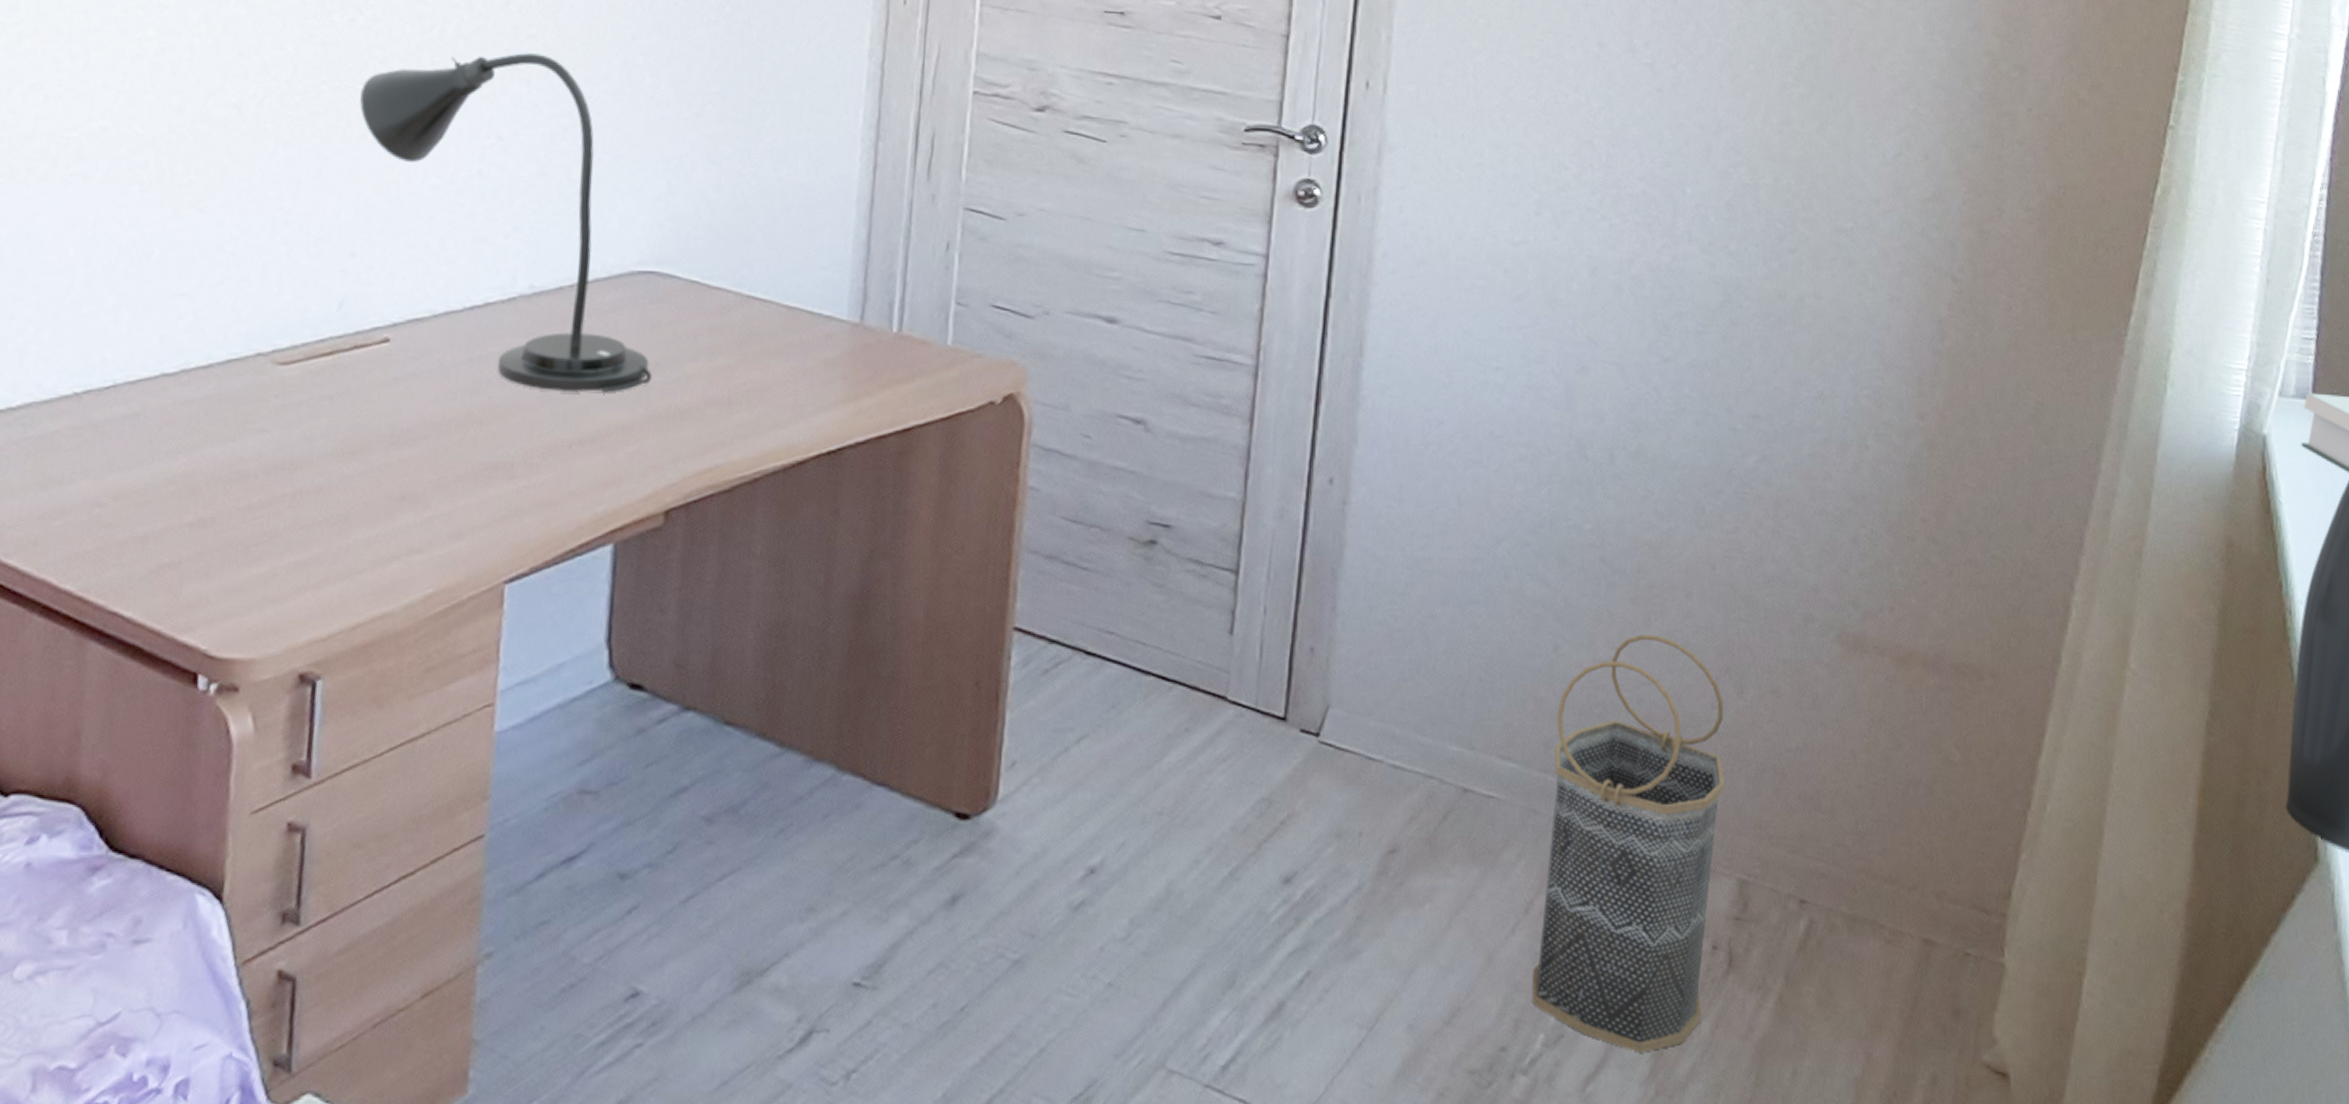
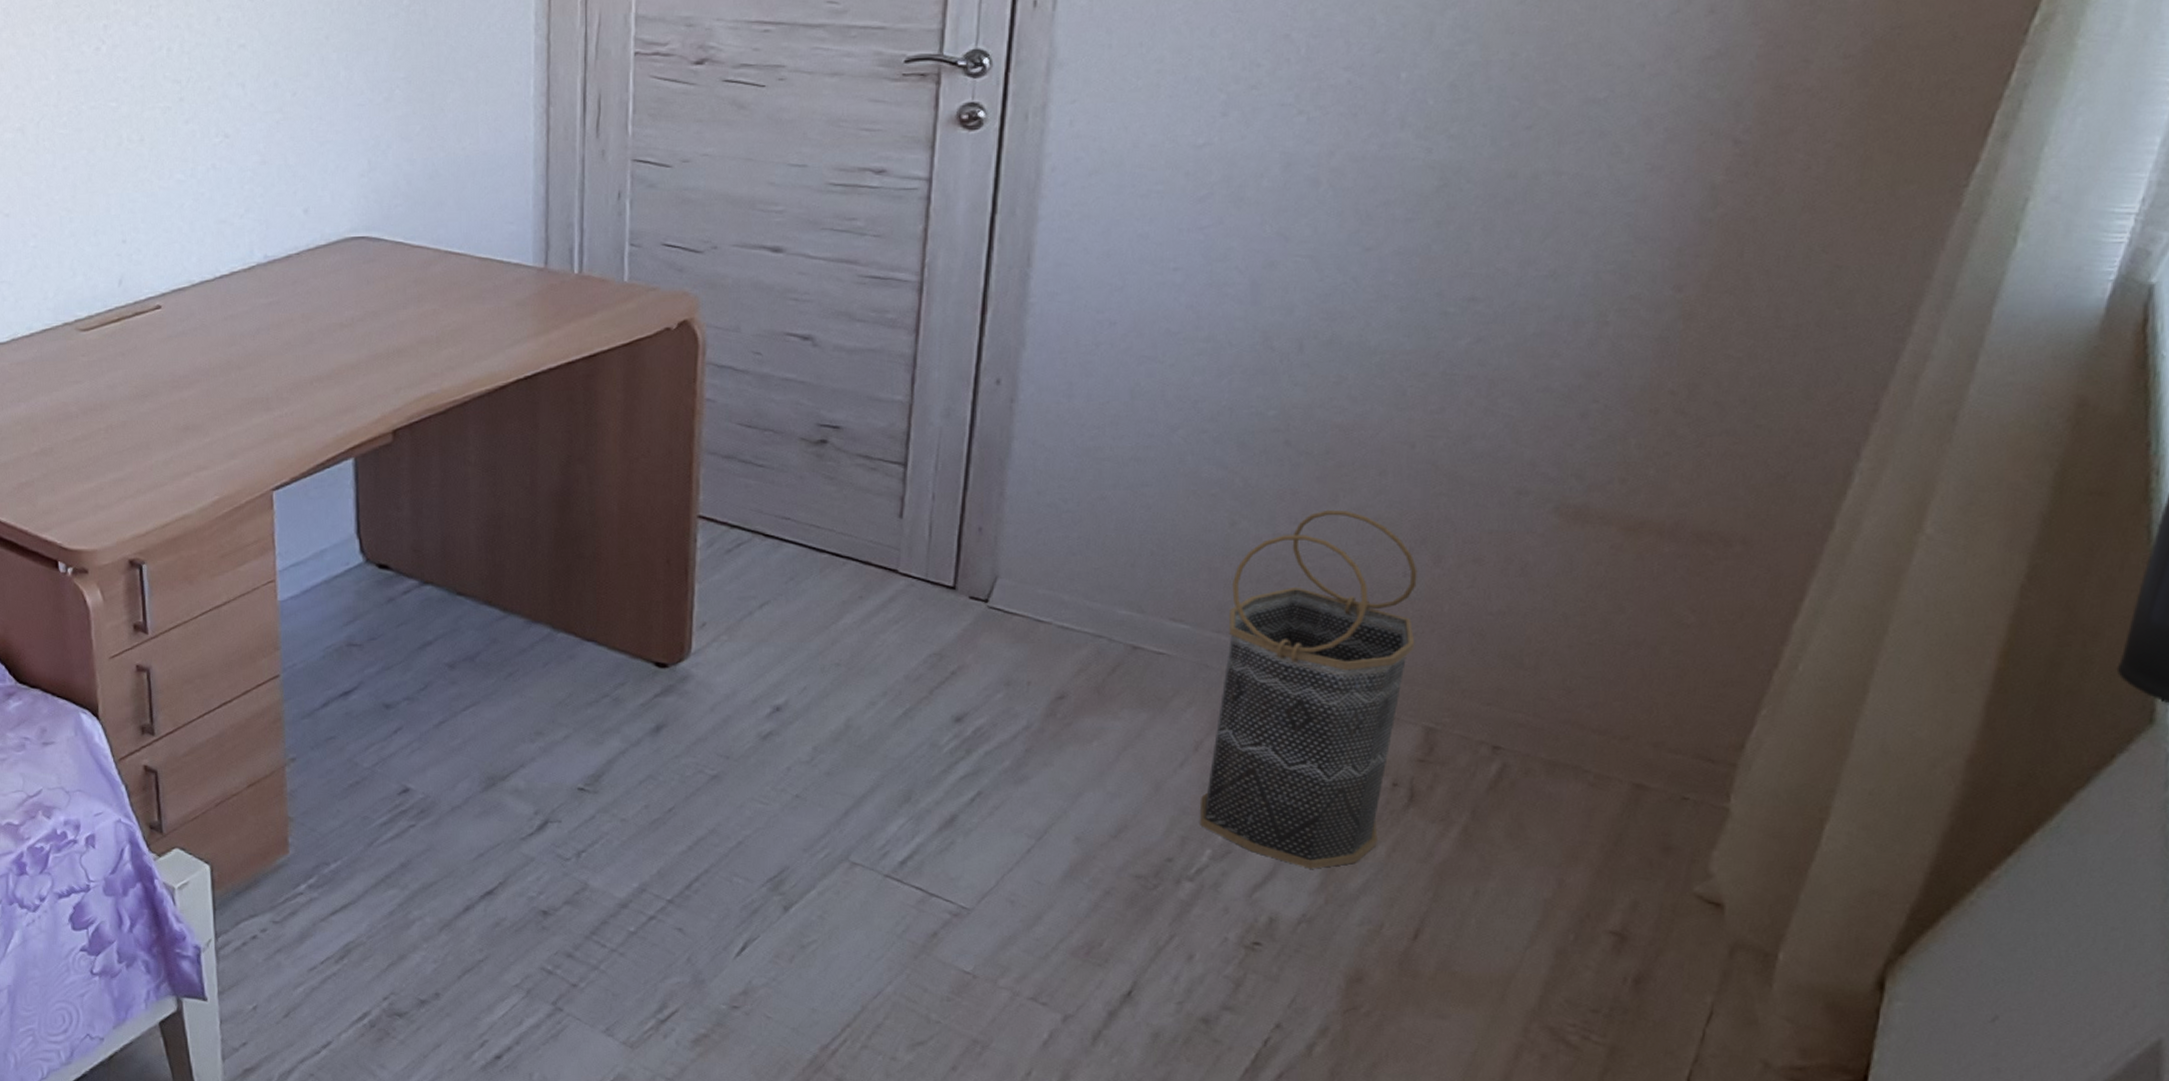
desk lamp: present [360,53,652,393] -> none [112,60,371,340]

